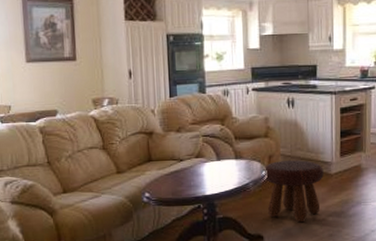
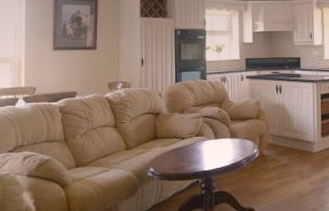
footstool: present [263,159,324,222] -> none [255,139,308,196]

